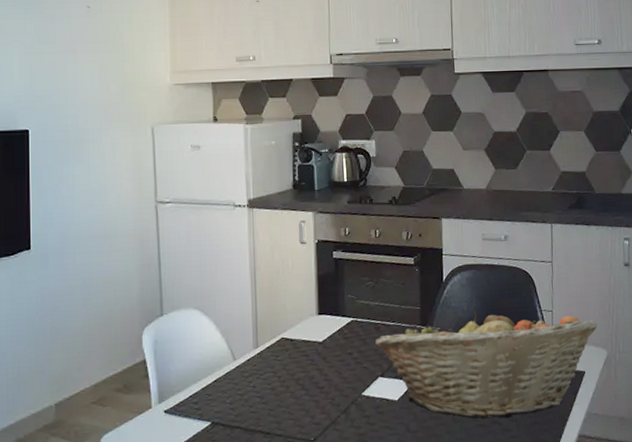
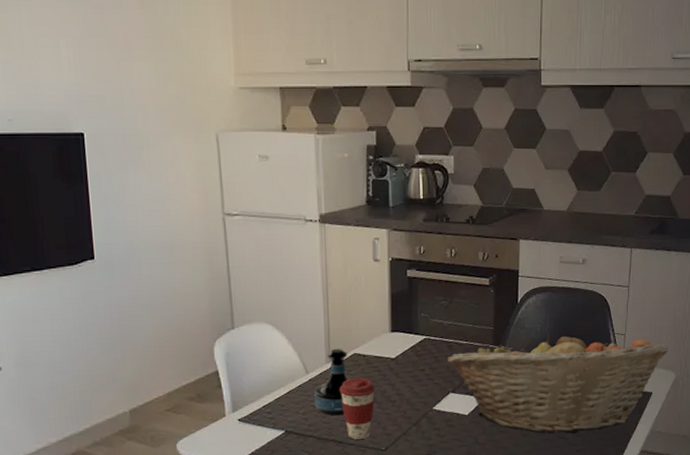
tequila bottle: none [241,333,276,405] -> present [314,348,349,416]
coffee cup: none [267,363,303,430] -> present [339,377,375,440]

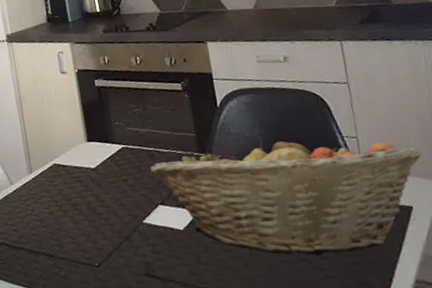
tequila bottle: present [314,348,349,416] -> none [20,159,53,228]
coffee cup: present [339,377,375,440] -> none [44,188,81,253]

